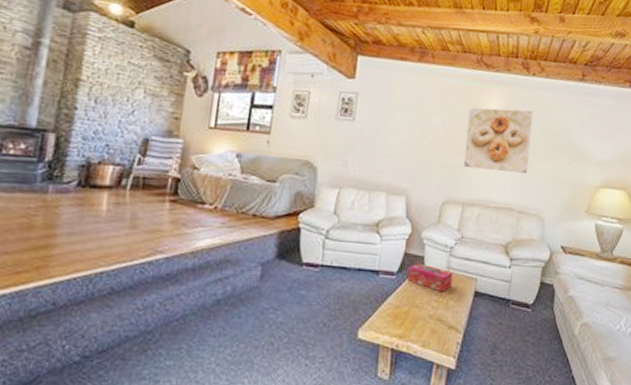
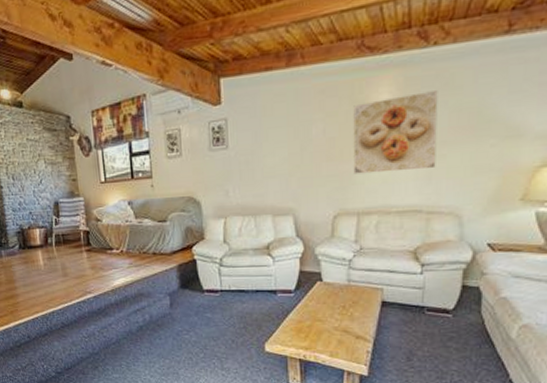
tissue box: present [407,263,453,293] -> none [306,279,355,305]

